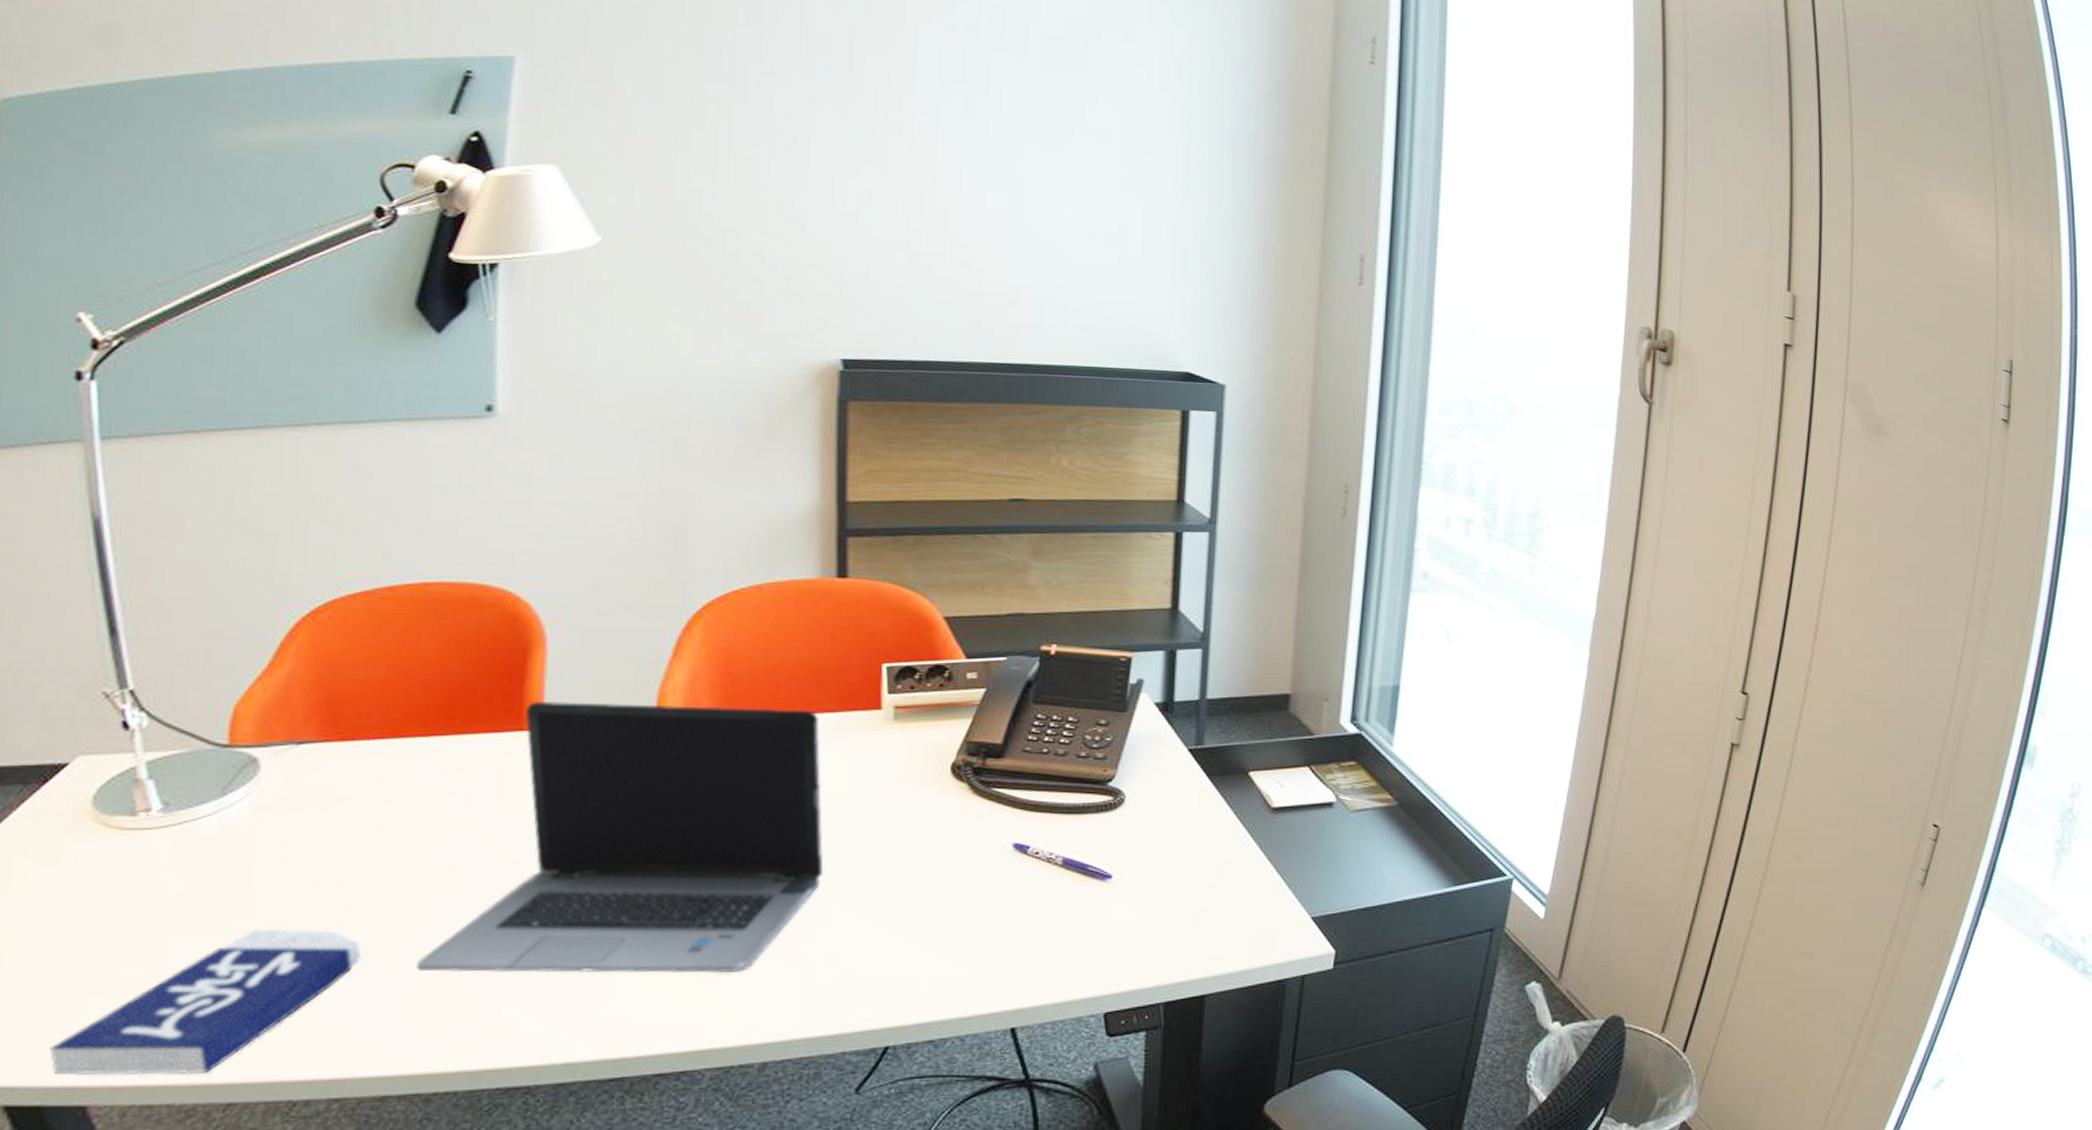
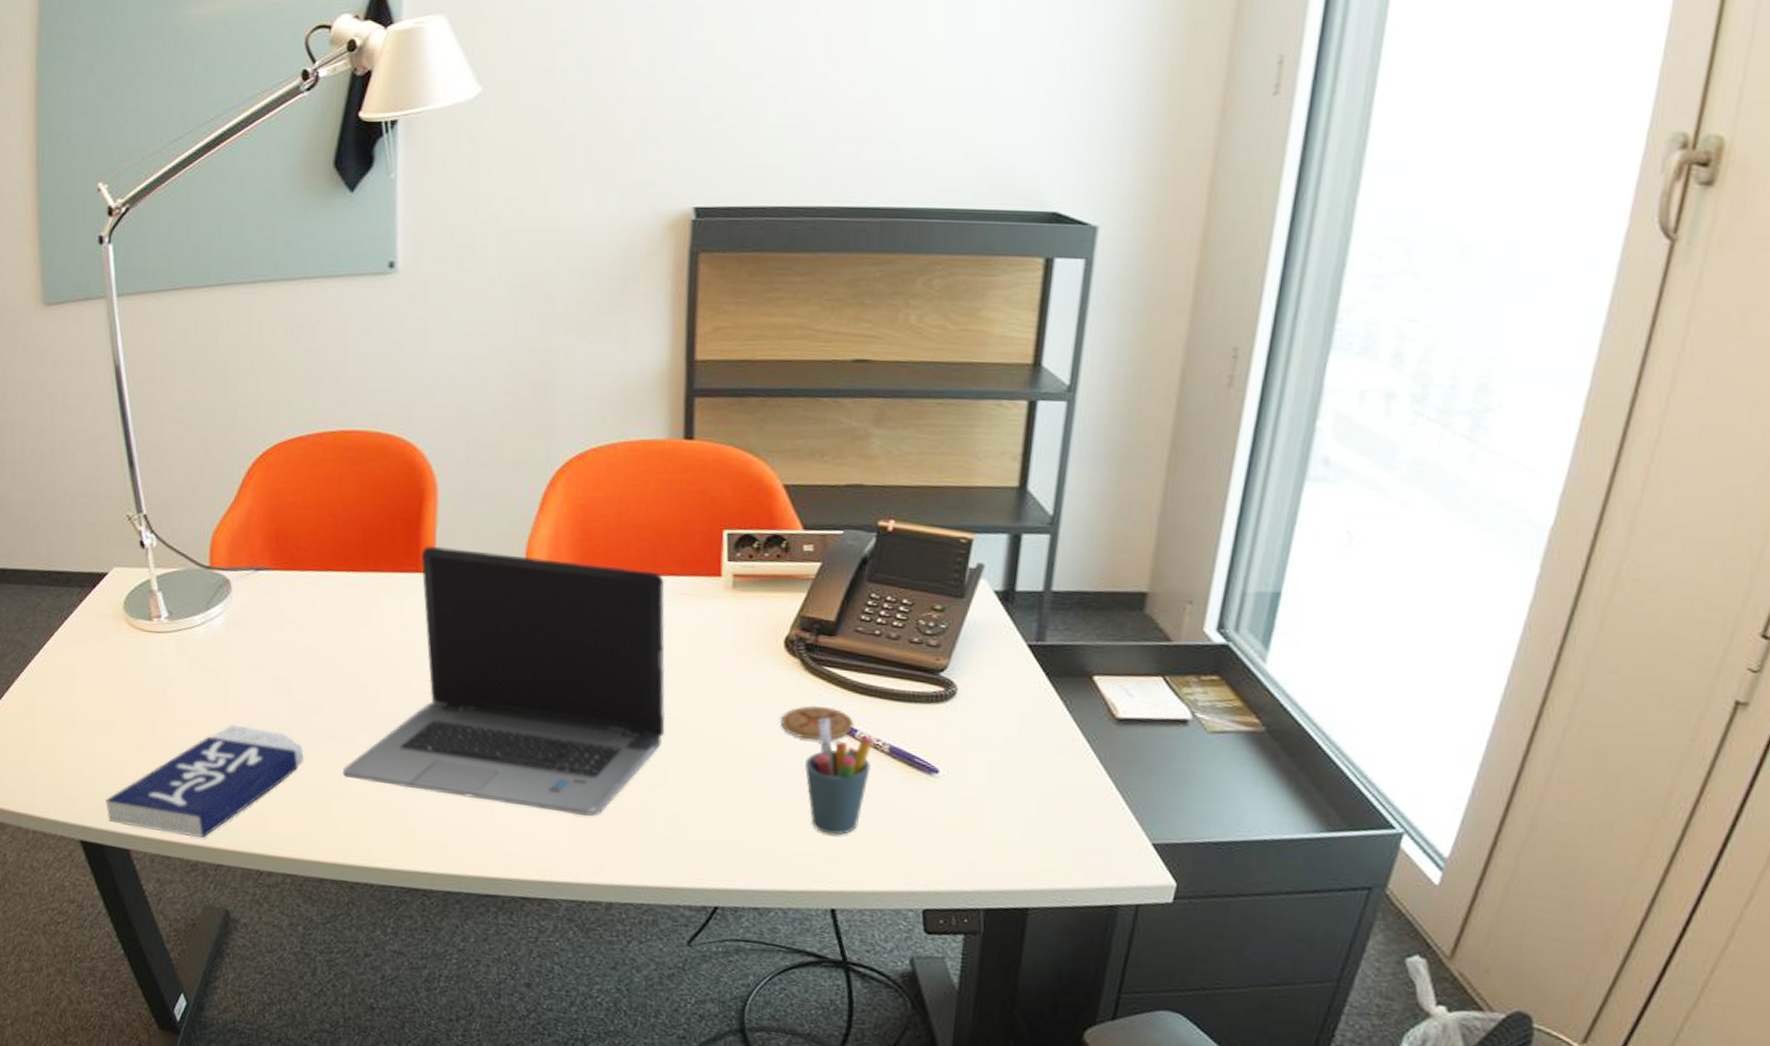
coaster: none [950,827,1026,862] -> present [781,705,854,741]
pen holder: none [978,837,1045,953] -> present [805,717,873,835]

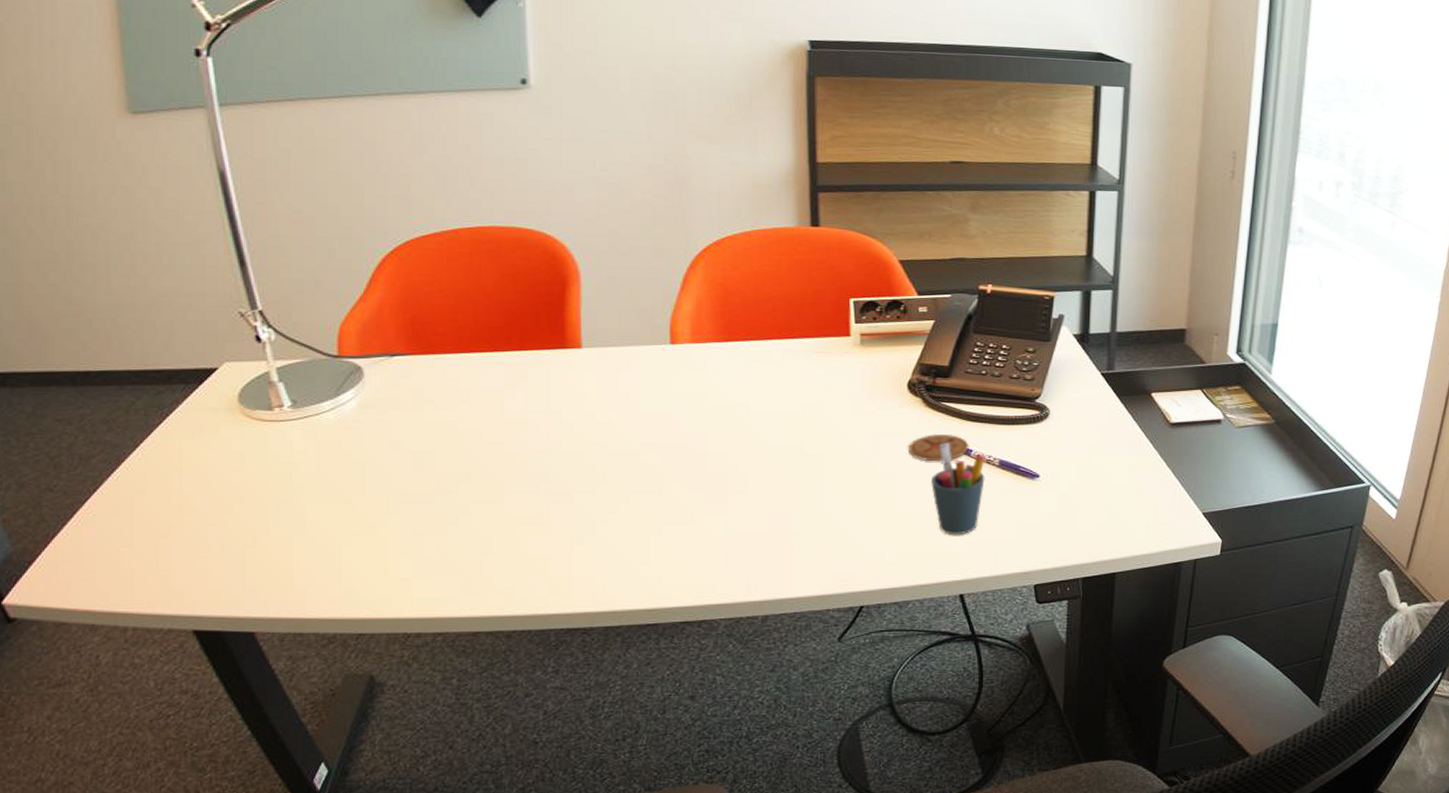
book: present [106,724,304,838] -> none [224,500,451,612]
laptop computer: present [343,546,666,816] -> none [494,324,808,545]

